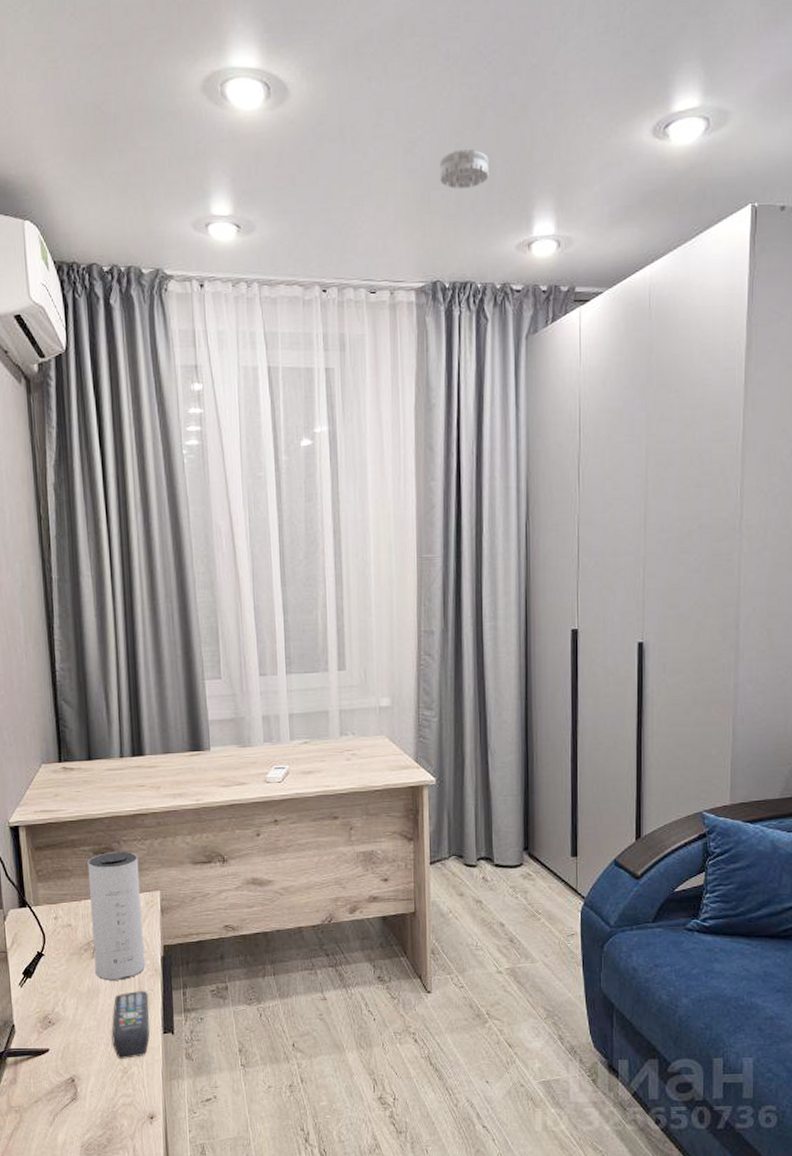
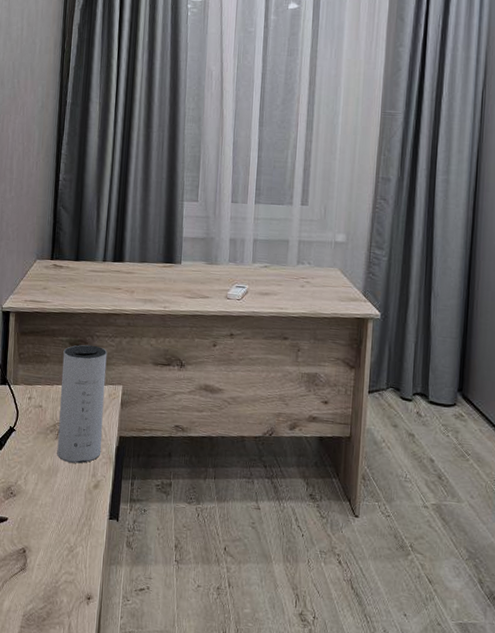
remote control: present [112,991,150,1059] -> none [63,475,101,538]

